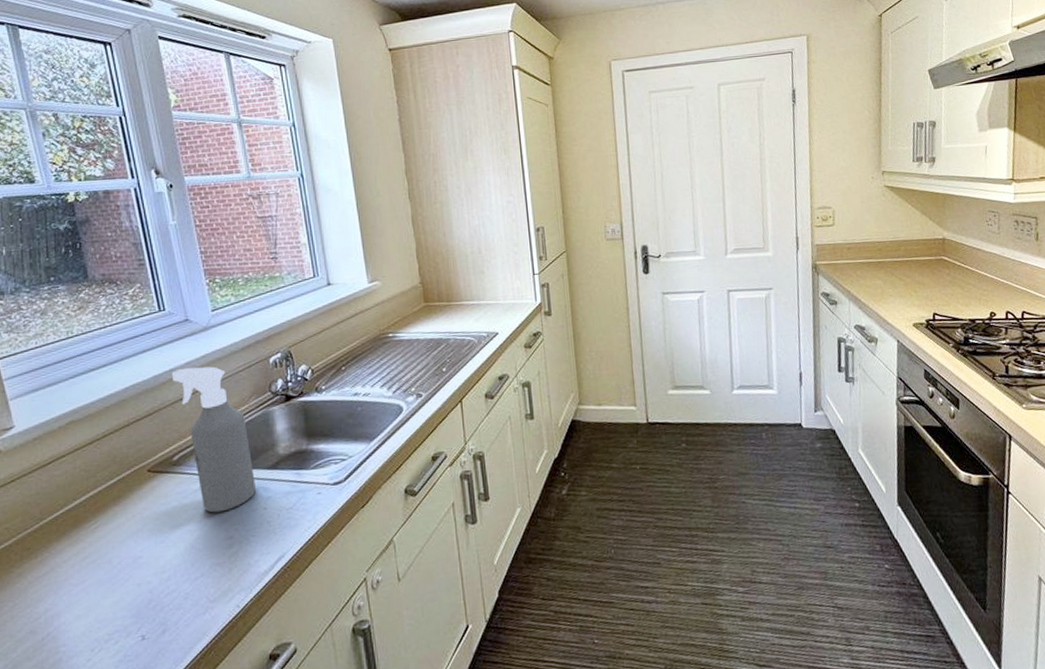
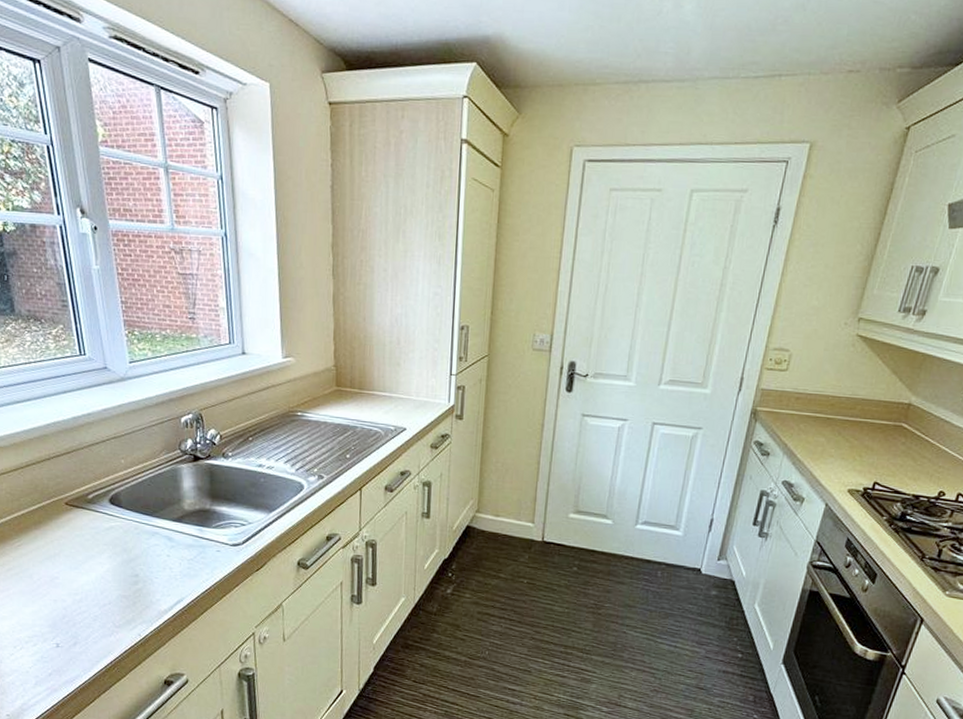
spray bottle: present [171,366,256,513] -> none [89,414,161,552]

